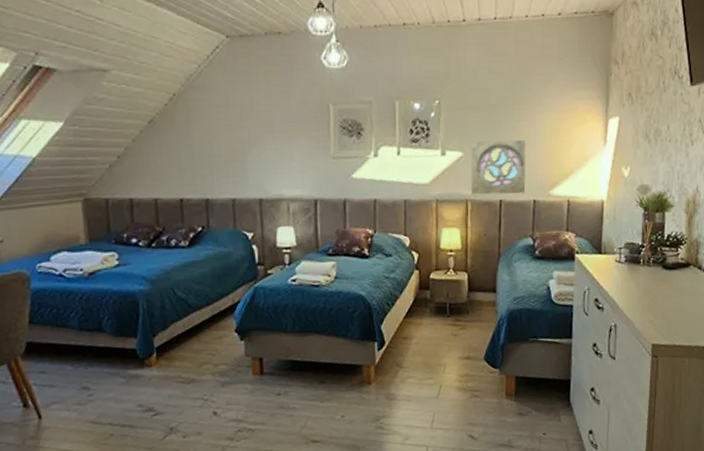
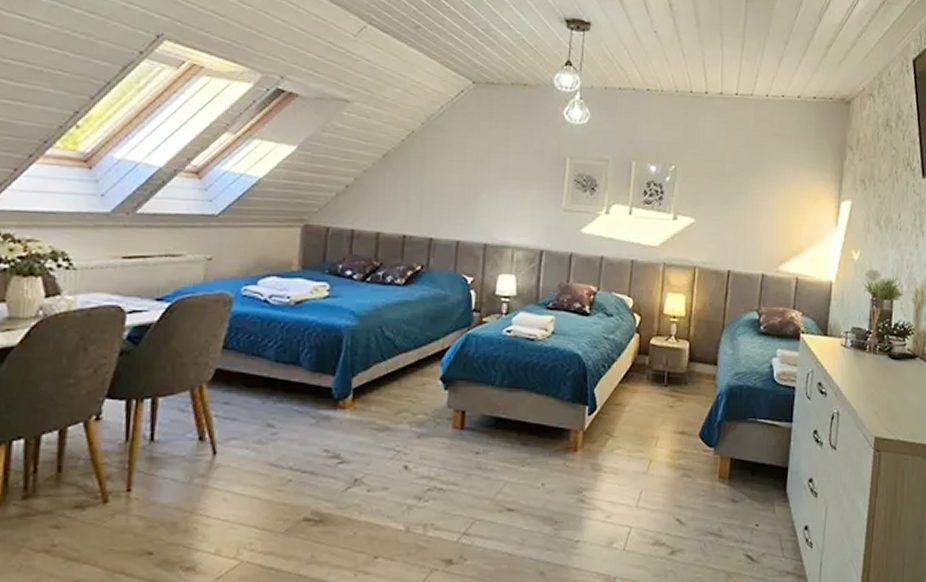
wall ornament: present [470,140,526,195] -> none [700,209,758,267]

